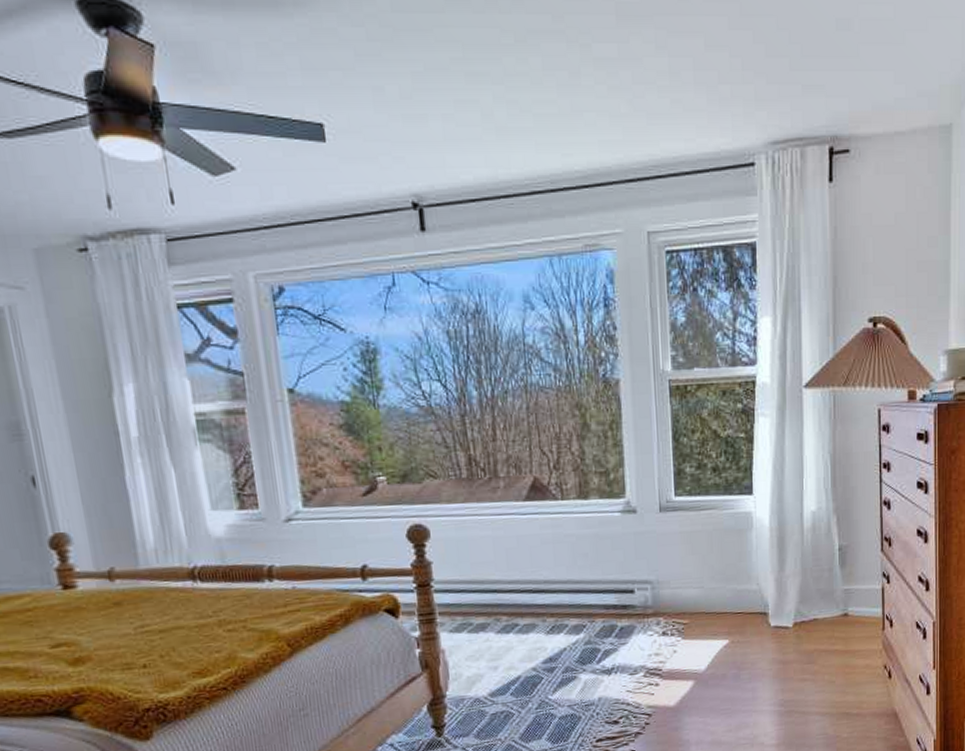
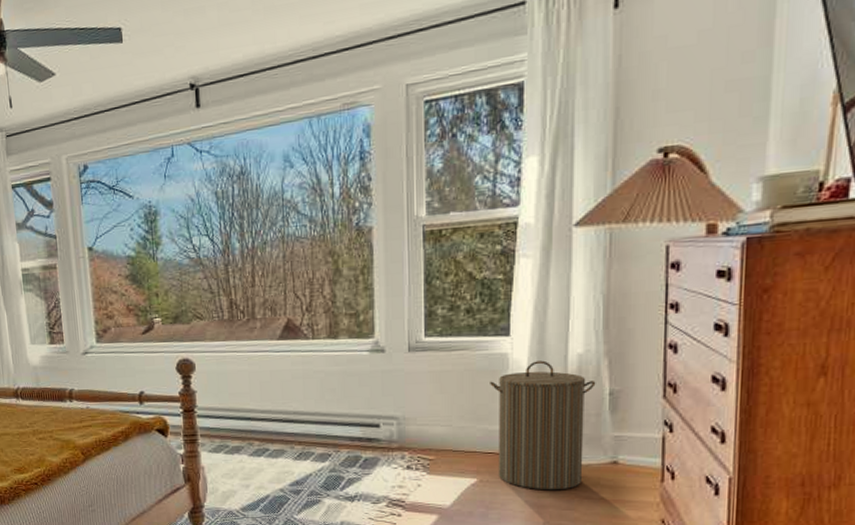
laundry hamper: none [737,518,828,647] -> present [490,360,596,491]

